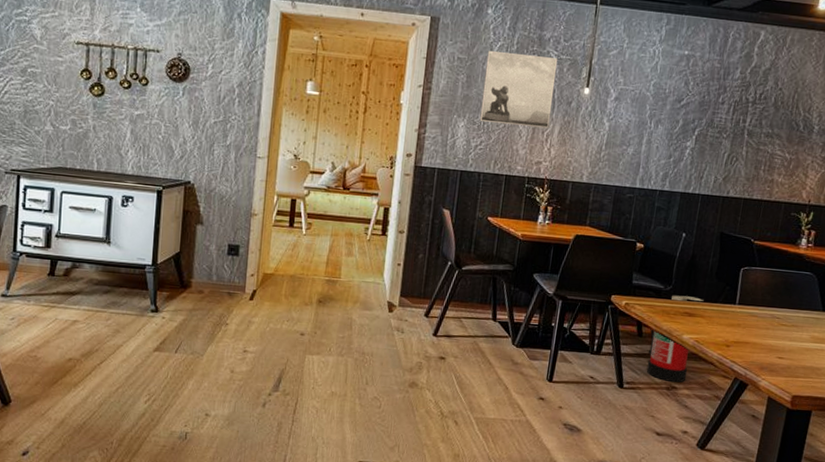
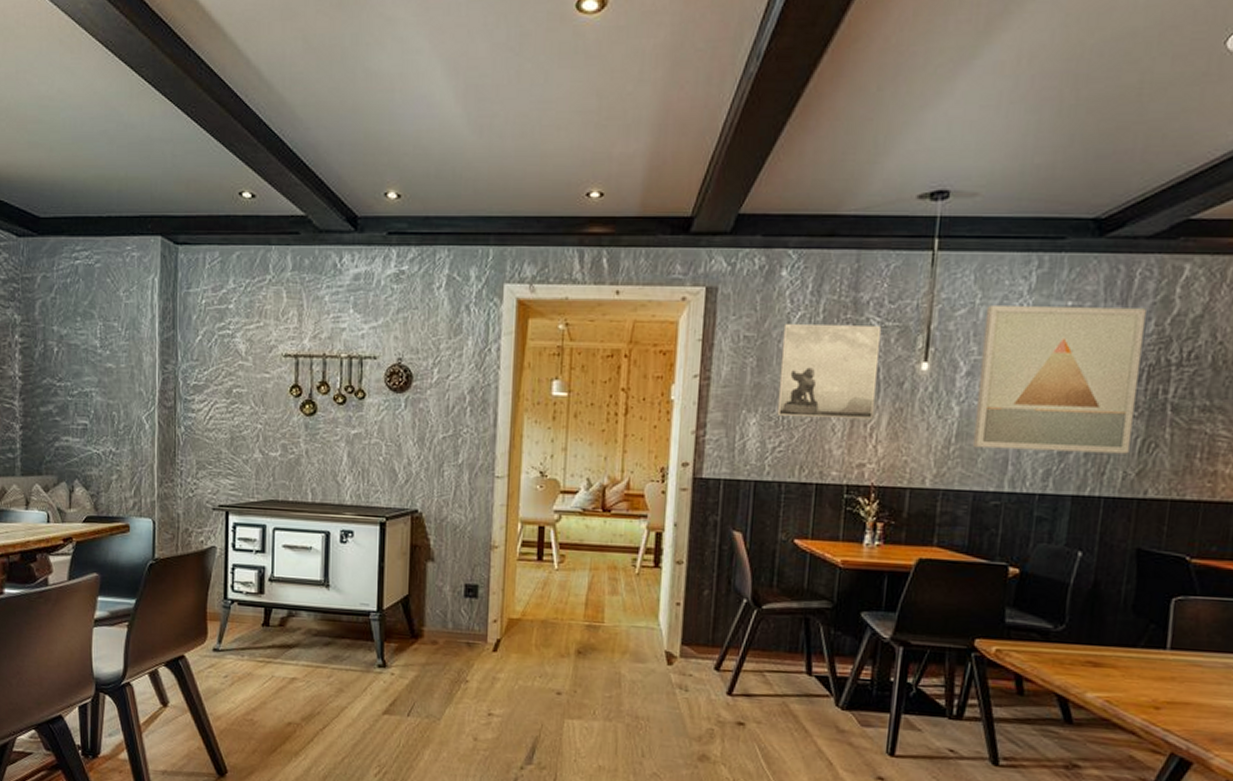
wall art: none [616,49,735,164] -> present [972,306,1146,454]
fire extinguisher: present [646,295,704,383] -> none [1032,637,1116,760]

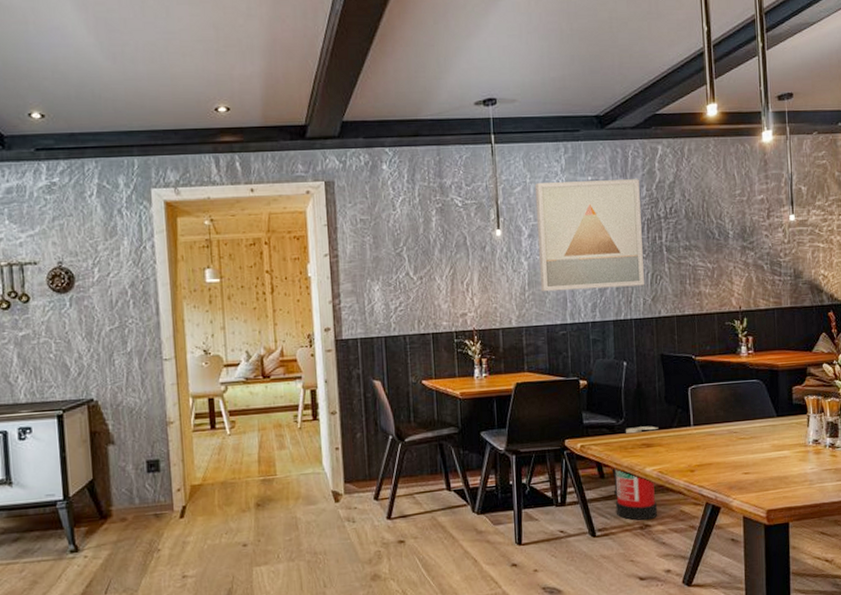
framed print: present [777,324,882,420] -> none [390,204,468,282]
fire extinguisher: none [1032,637,1116,760] -> present [611,426,659,521]

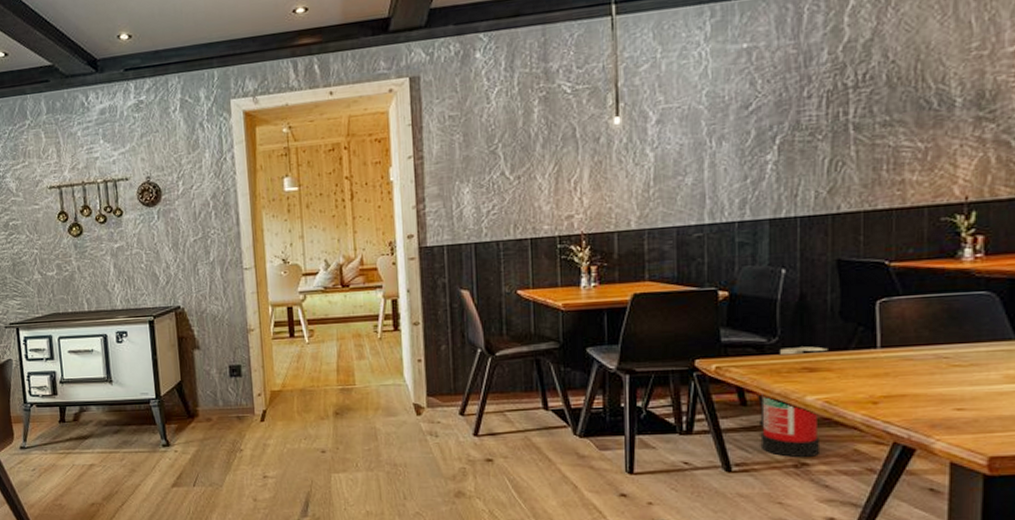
wall art: present [535,179,644,292] -> none [667,40,818,188]

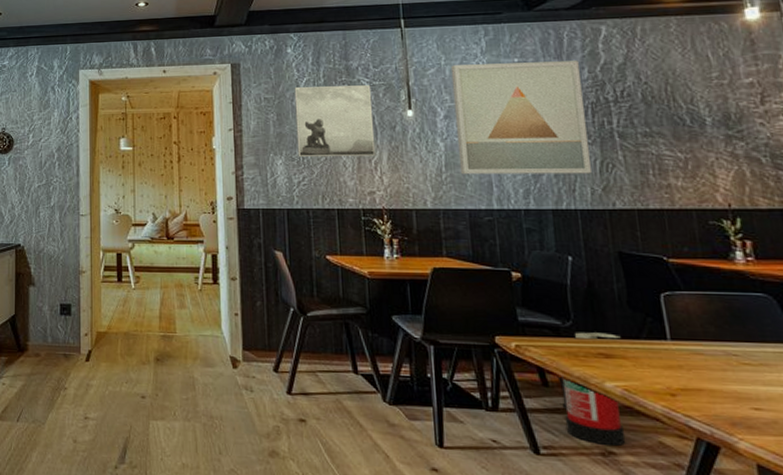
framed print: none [483,90,576,183] -> present [294,85,376,158]
wall art: none [667,40,818,188] -> present [450,61,591,175]

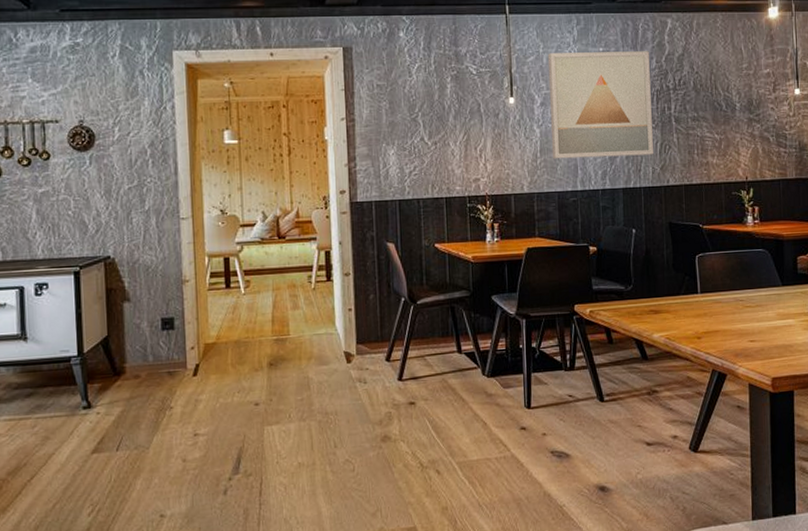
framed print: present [294,85,376,158] -> none [406,72,481,147]
fire extinguisher: present [557,332,626,447] -> none [619,292,666,386]

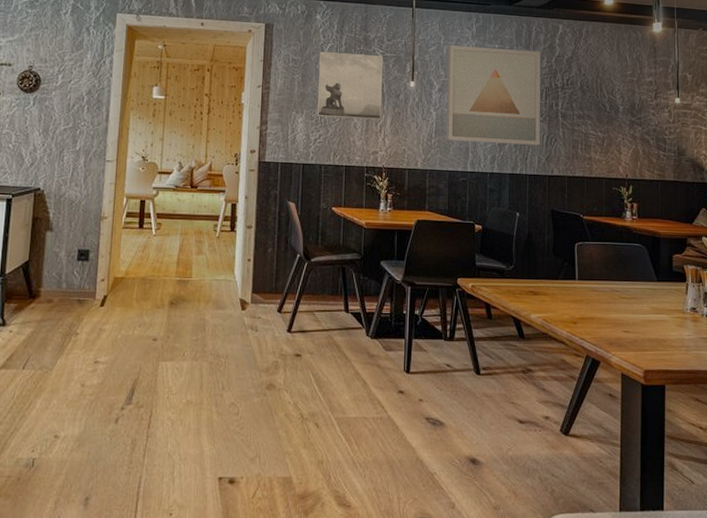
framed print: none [406,72,481,147] -> present [316,52,384,121]

